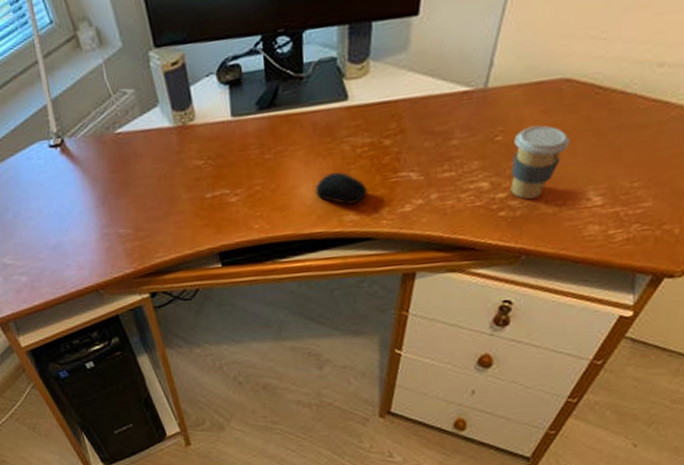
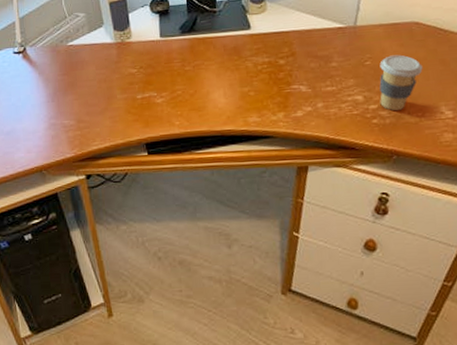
computer mouse: present [315,172,368,205] -> none [225,83,267,109]

